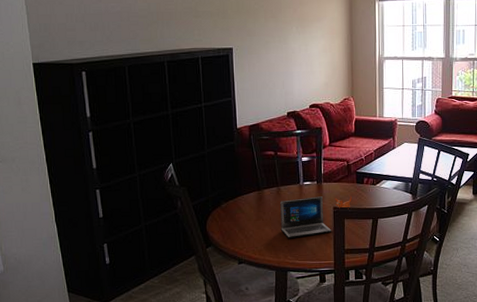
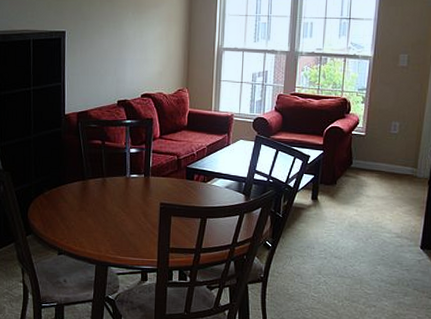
laptop: present [280,195,352,239] -> none [104,190,180,233]

